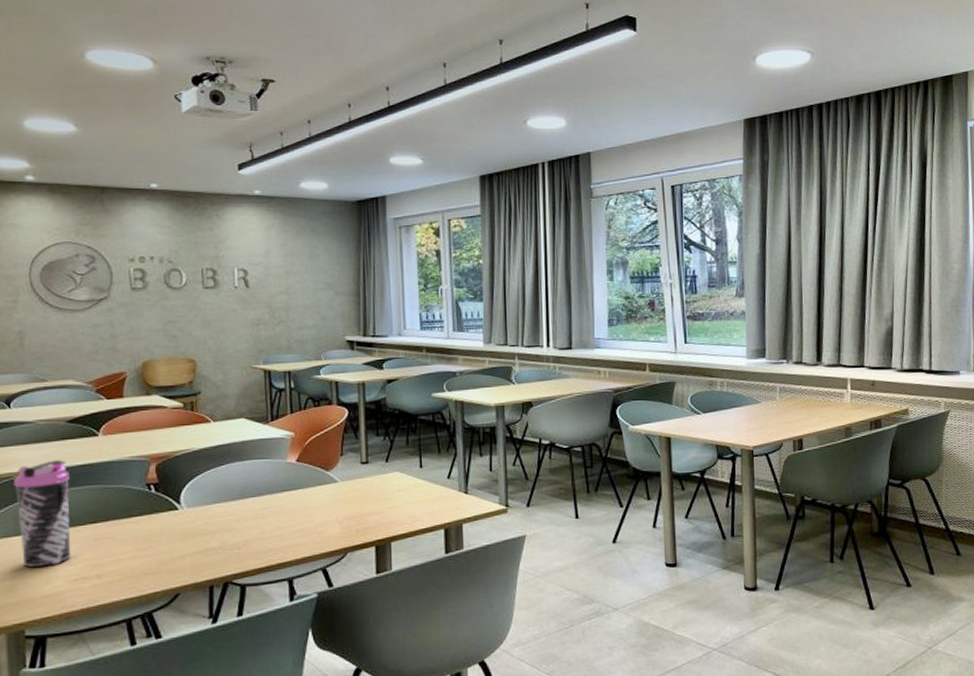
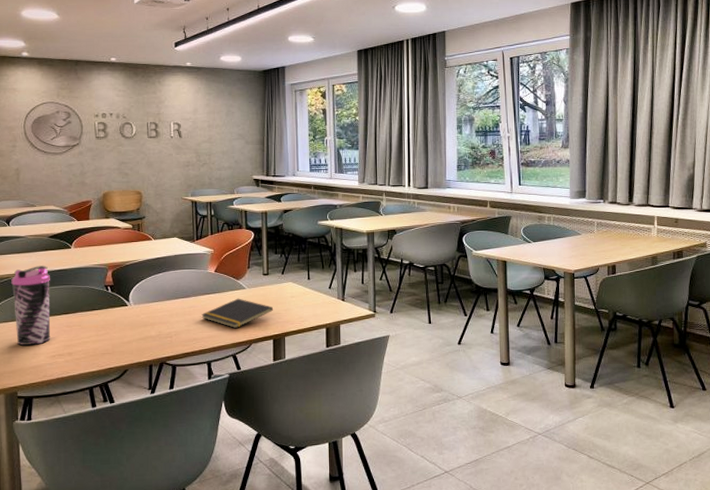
notepad: none [279,494,376,535] -> present [201,298,274,329]

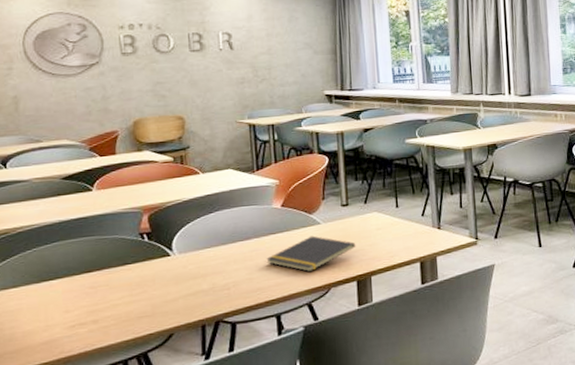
water bottle: present [11,266,51,346] -> none [11,214,68,317]

